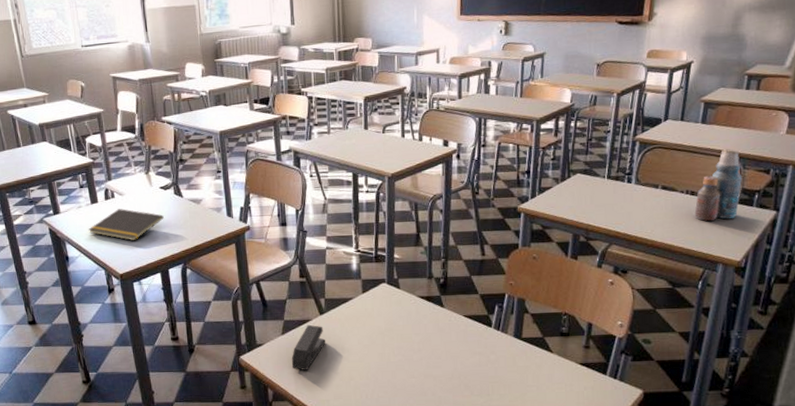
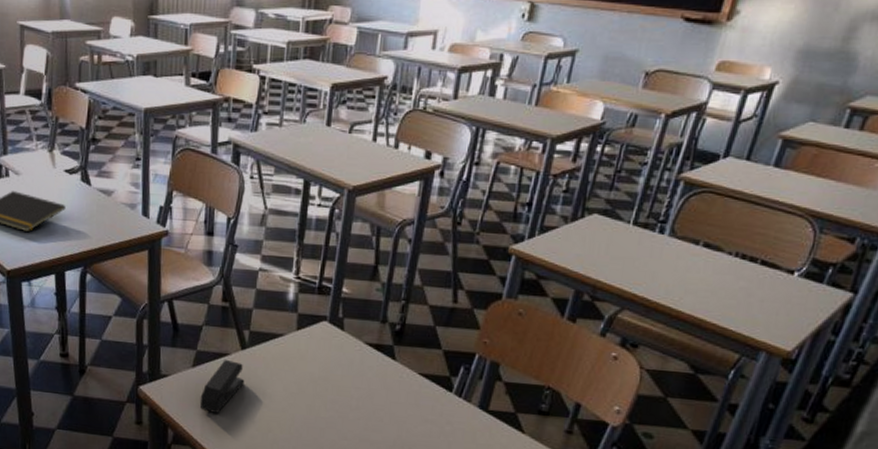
bottle: present [694,149,742,222] -> none [741,204,818,296]

